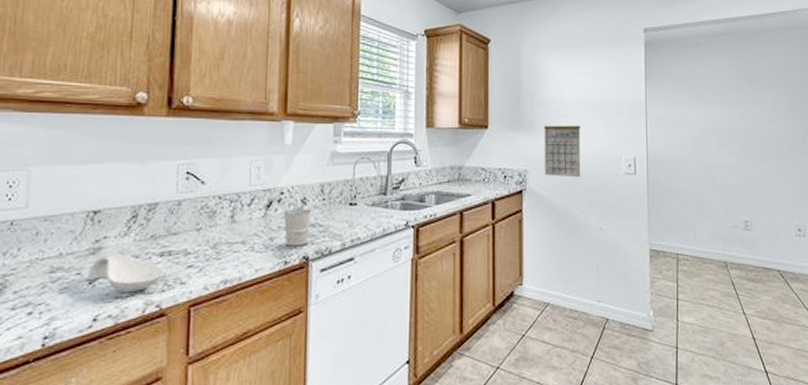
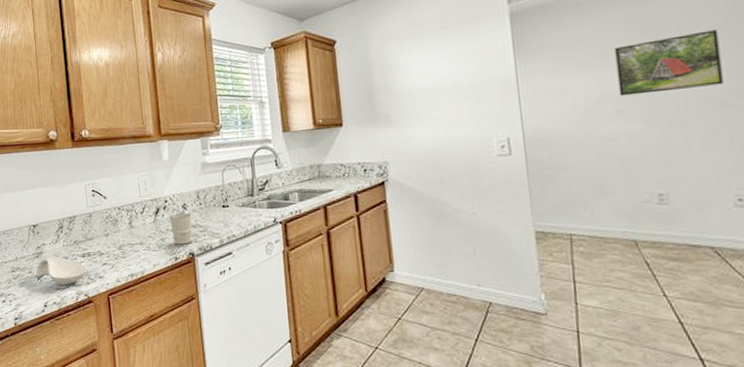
calendar: present [544,114,581,178] -> none [401,103,447,166]
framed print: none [721,83,794,131] -> present [614,29,724,96]

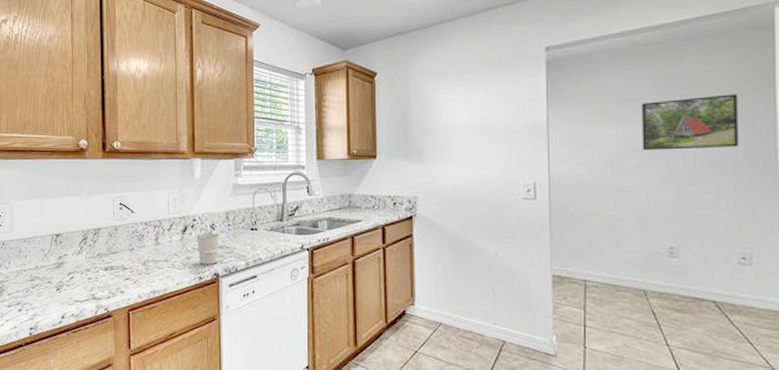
spoon rest: present [36,256,87,286] -> none [55,268,108,298]

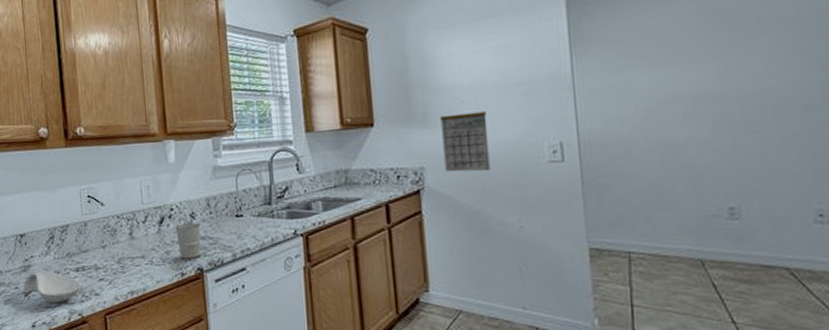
spoon rest: none [55,268,108,298] -> present [23,270,81,304]
calendar: none [434,141,474,204] -> present [440,101,491,172]
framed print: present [641,94,739,151] -> none [683,21,806,97]

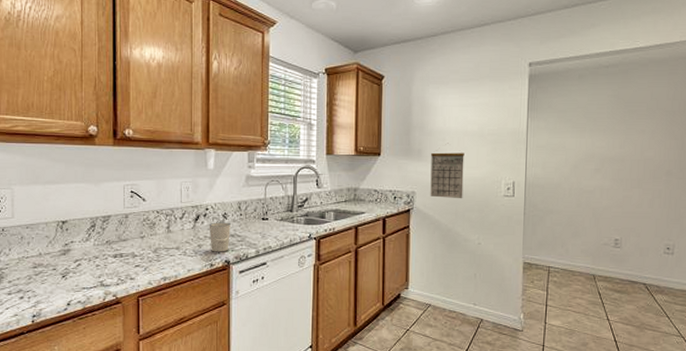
spoon rest: present [23,270,81,304] -> none [61,255,118,285]

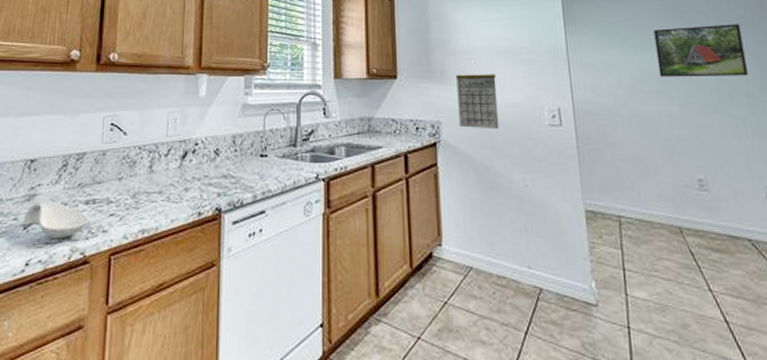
spoon rest: none [61,255,118,285] -> present [22,201,89,239]
cup: present [209,222,231,252] -> none [198,160,223,198]
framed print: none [600,113,673,158] -> present [653,24,749,77]

